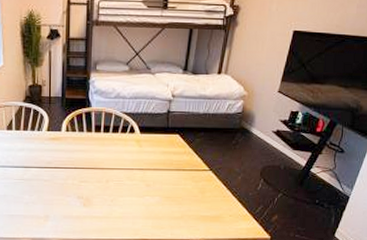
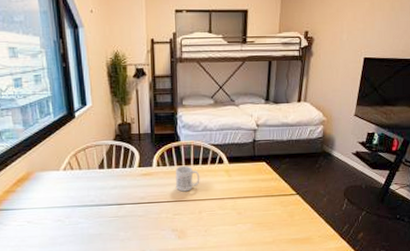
mug: none [84,132,110,159] -> present [176,165,200,192]

